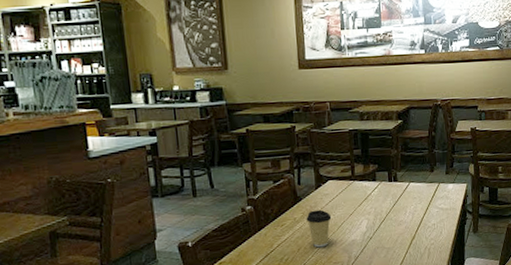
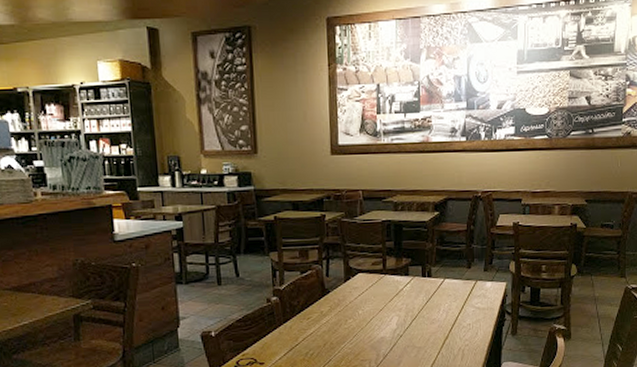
coffee cup: present [306,209,332,248] -> none [333,303,360,344]

